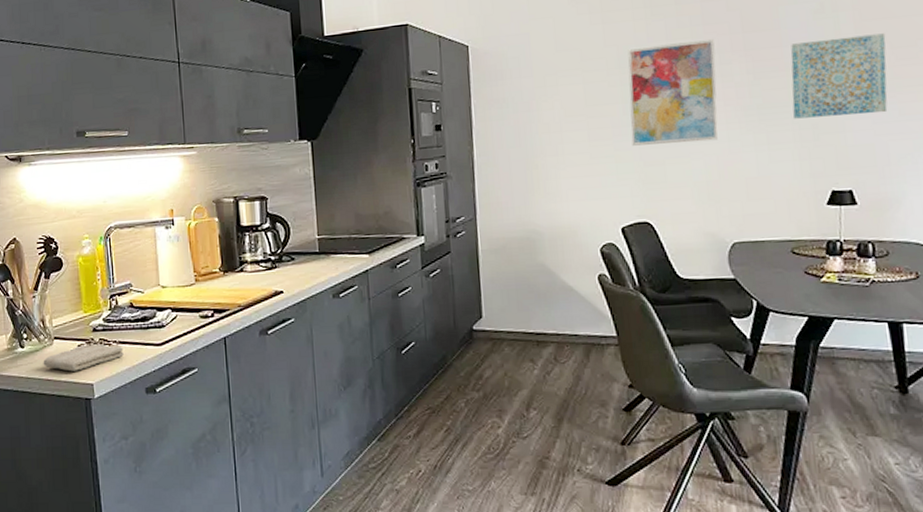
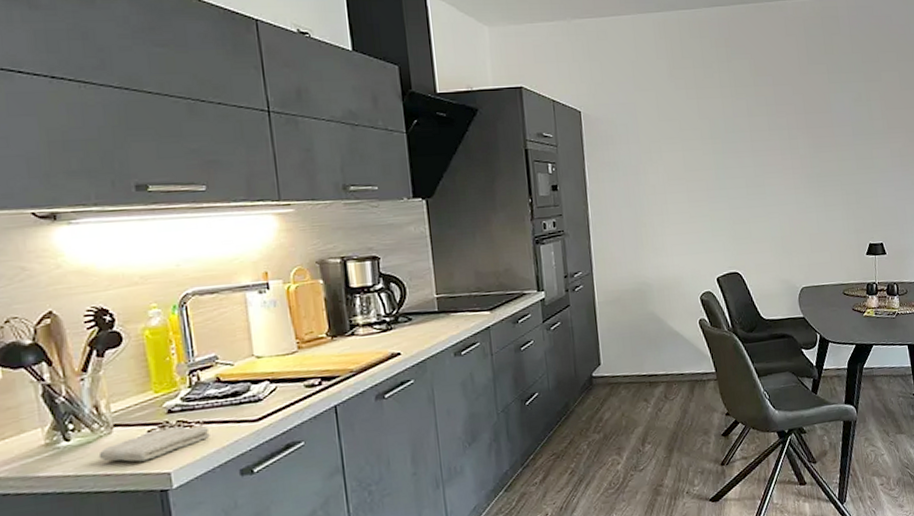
wall art: present [627,38,719,146] -> none [718,117,789,207]
wall art: present [790,33,888,119] -> none [839,120,905,186]

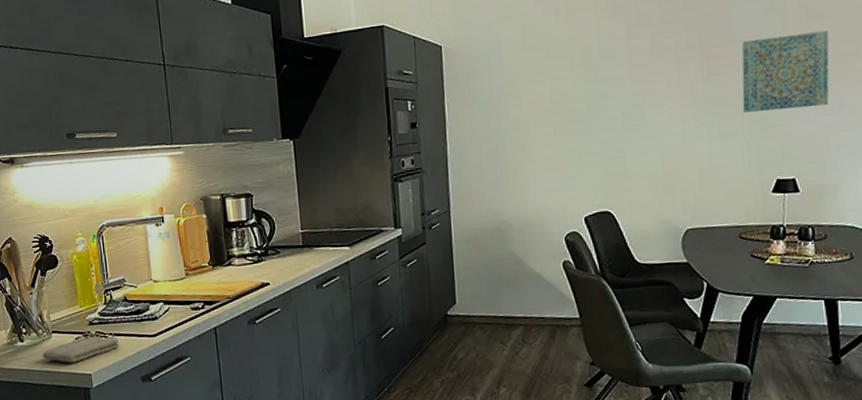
wall art: none [839,120,905,186] -> present [742,30,829,113]

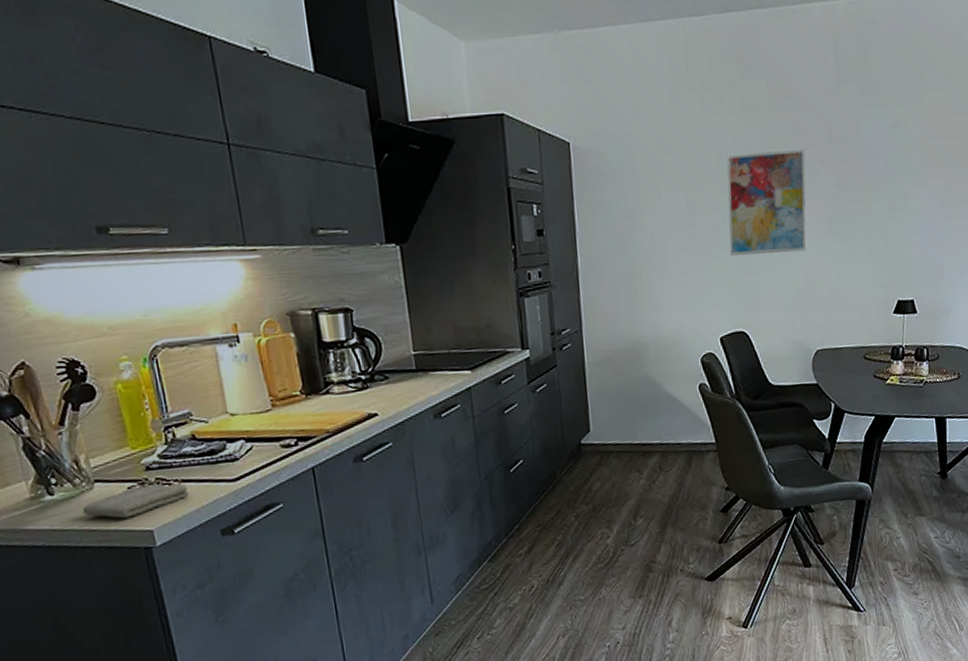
wall art: none [591,37,675,140] -> present [727,148,807,256]
wall art: present [742,30,829,113] -> none [869,152,946,232]

